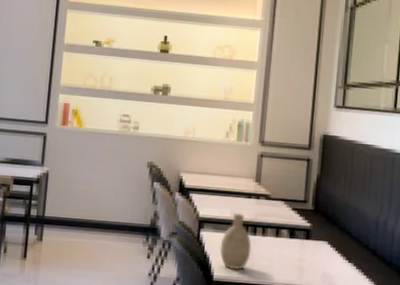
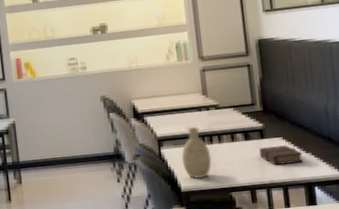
book: none [301,248,345,272] -> present [259,145,304,165]

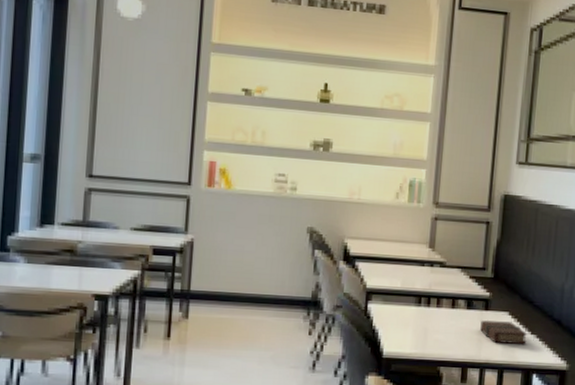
decorative vase: present [181,126,212,179] -> none [390,282,425,345]

